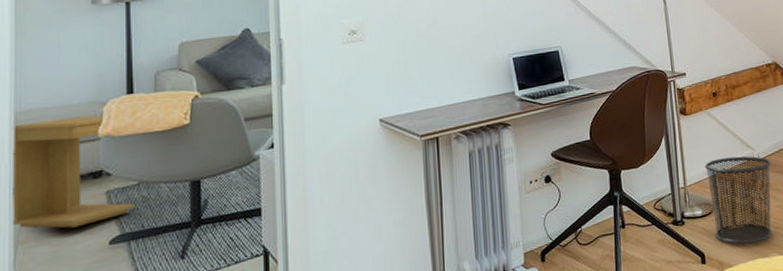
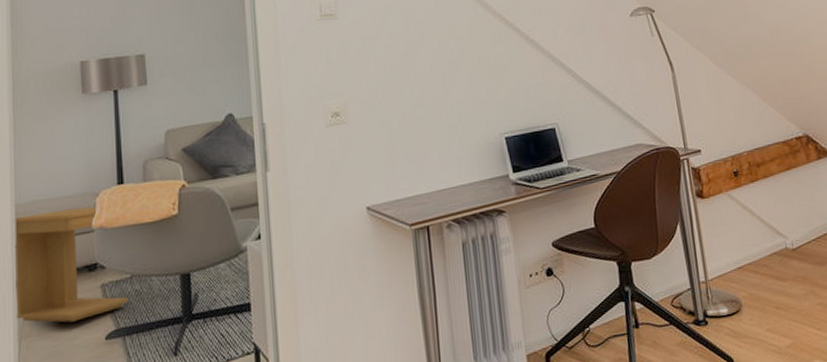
waste bin: present [704,156,773,244] -> none [727,245,815,348]

